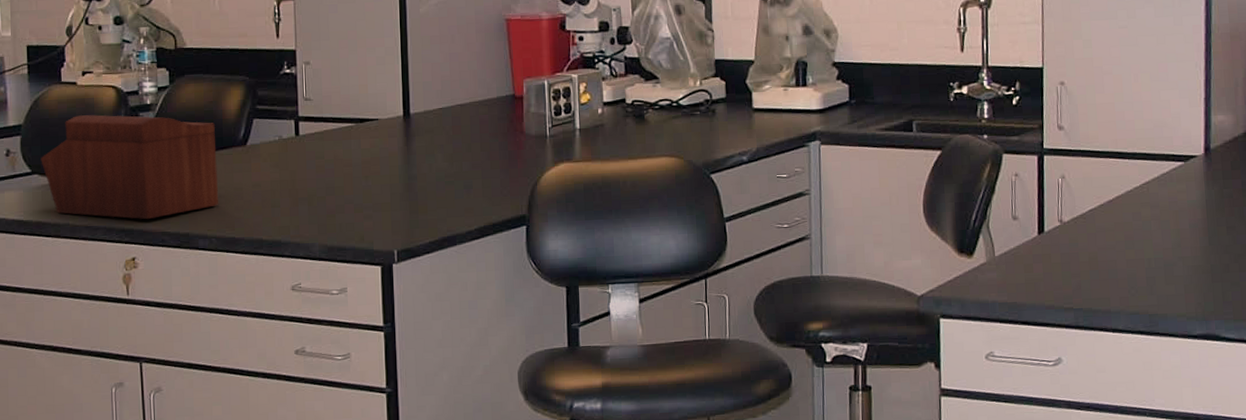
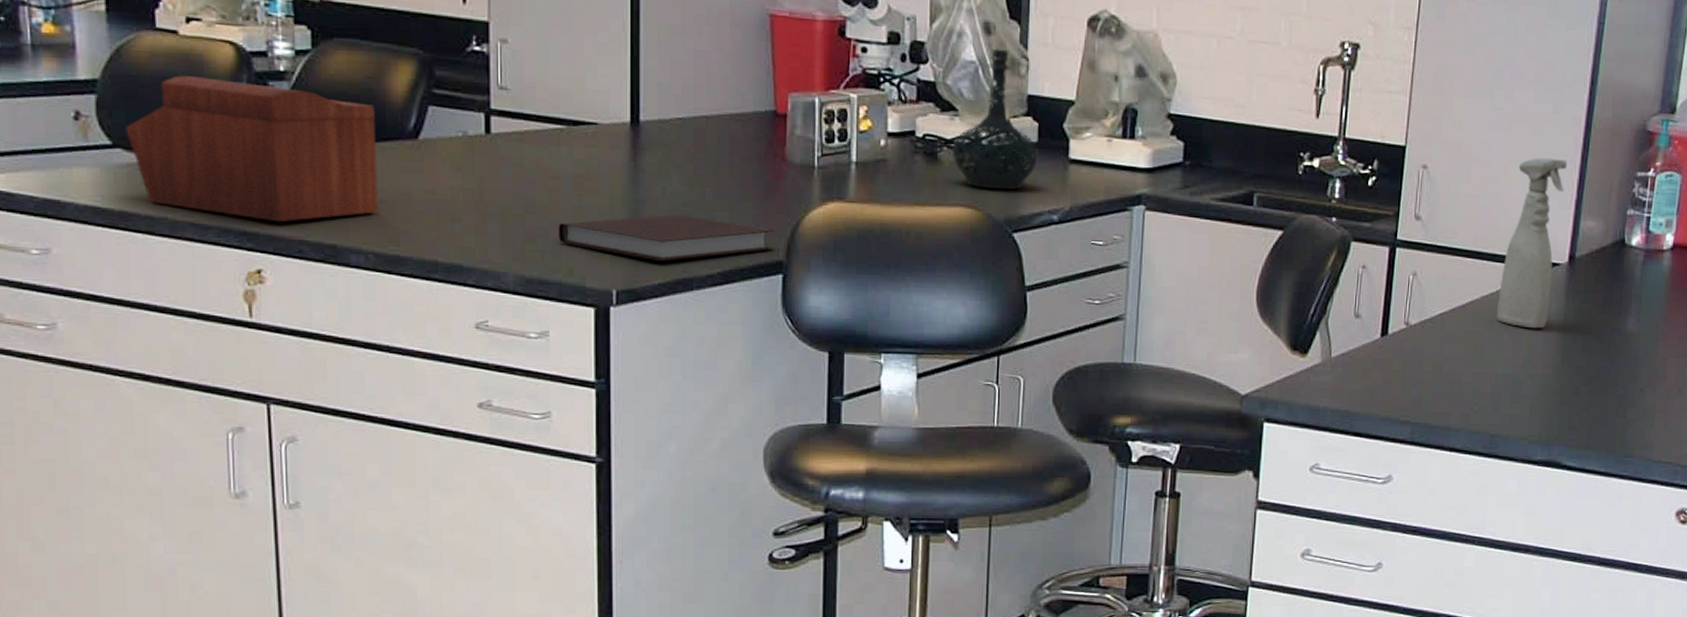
notebook: none [351,184,518,224] -> present [558,214,774,261]
bottle: none [656,25,728,140] -> present [952,48,1040,190]
spray bottle: none [1142,63,1193,216] -> present [1497,157,1568,329]

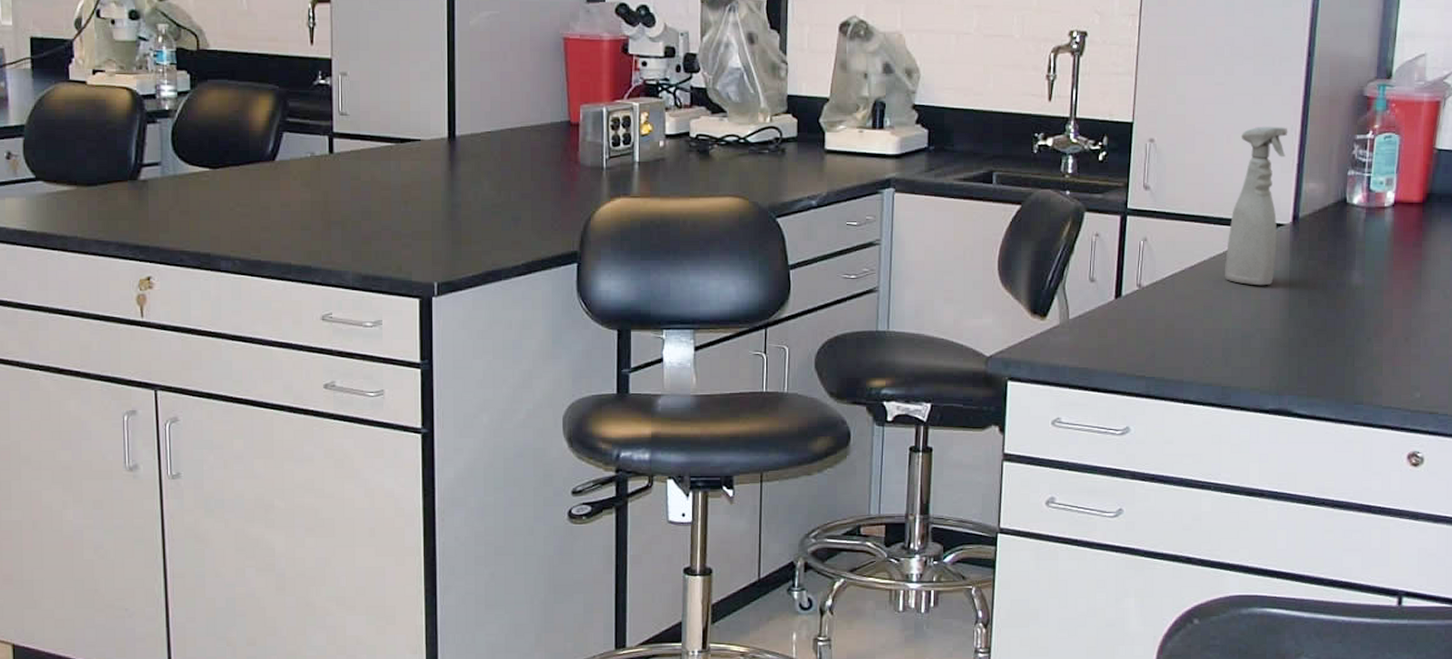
sewing box: present [125,76,379,223] -> none [46,118,244,237]
notebook: present [558,214,774,261] -> none [389,215,570,256]
bottle: present [952,48,1040,190] -> none [721,56,799,179]

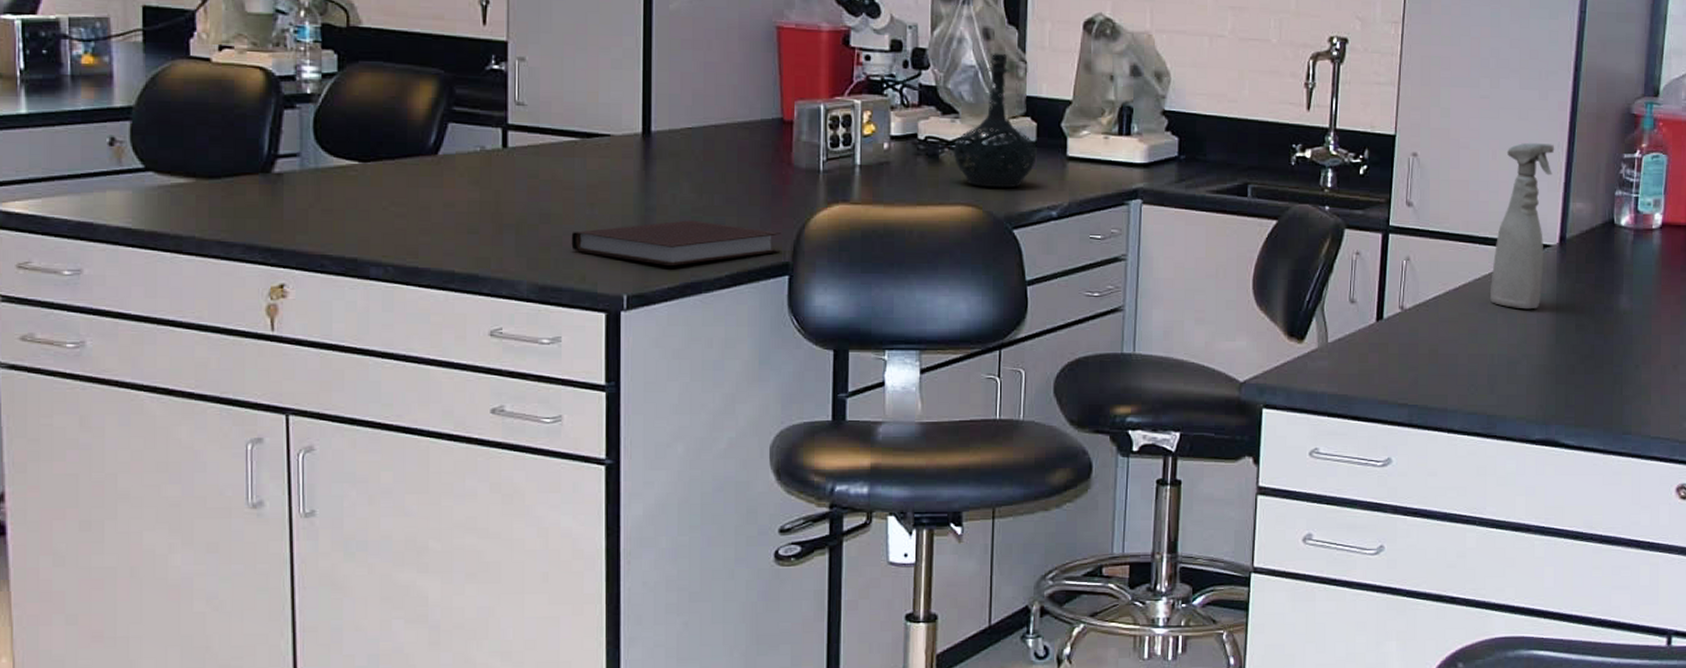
notebook: none [389,215,570,256] -> present [571,220,781,266]
bottle: none [721,56,799,179] -> present [953,53,1038,187]

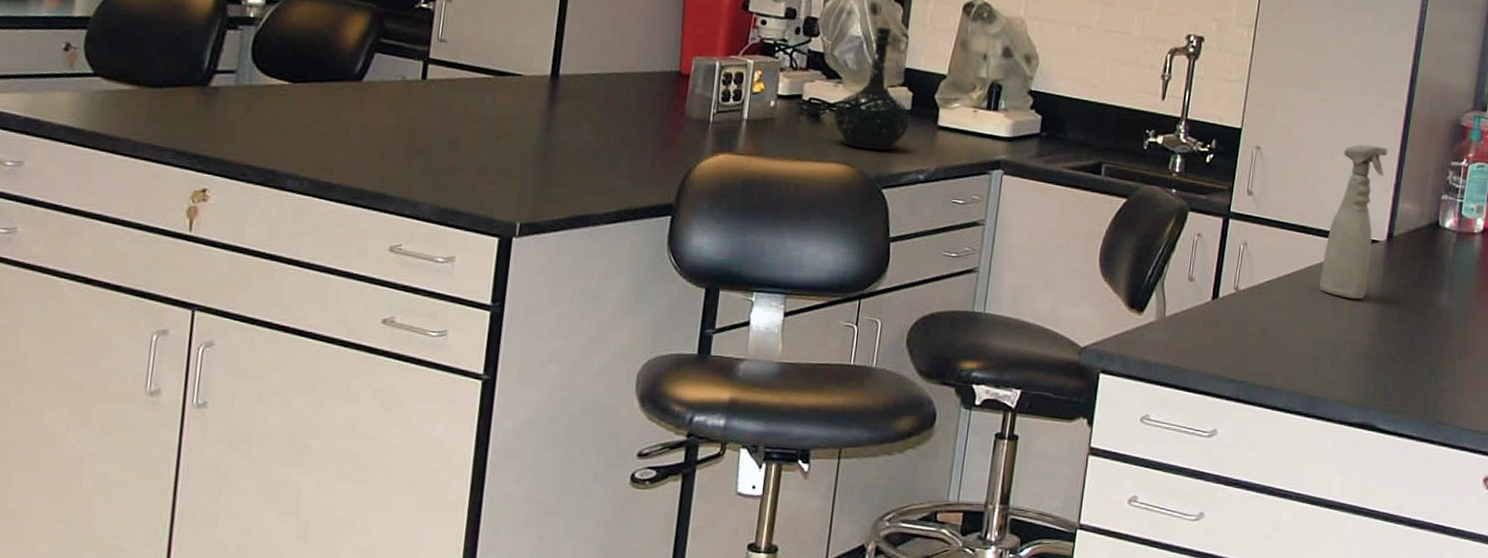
notebook: present [571,220,781,266] -> none [474,157,668,199]

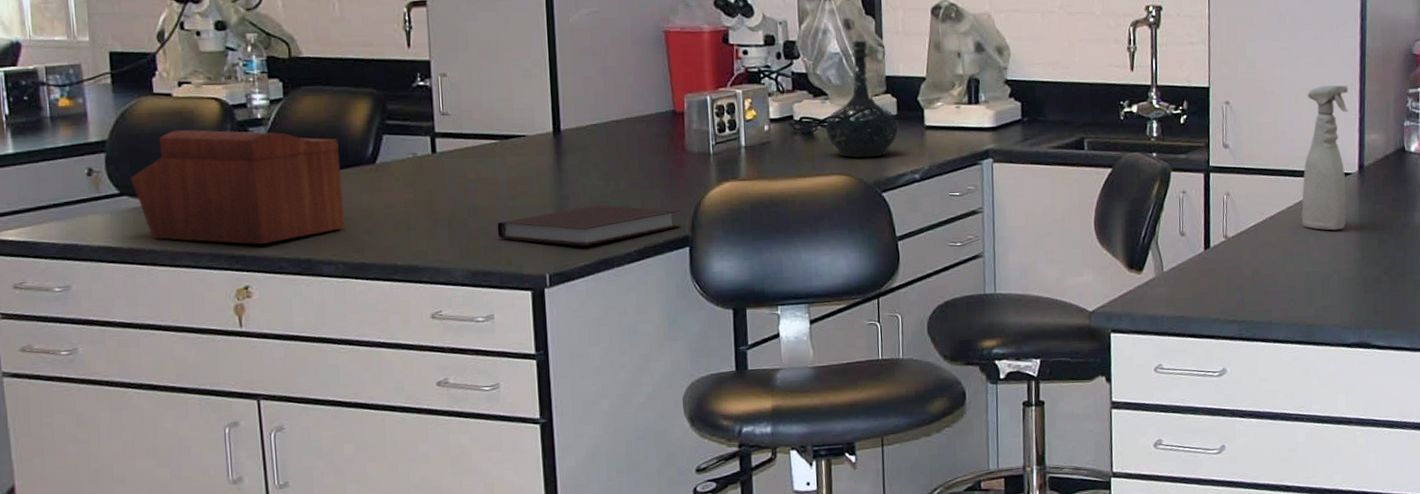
sewing box: none [107,17,328,149] -> present [130,130,346,245]
notebook: none [474,157,668,199] -> present [497,204,681,246]

